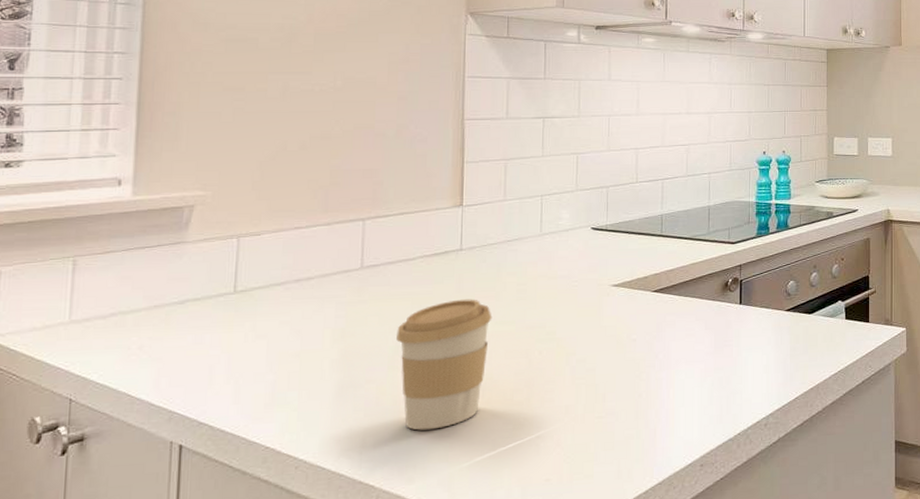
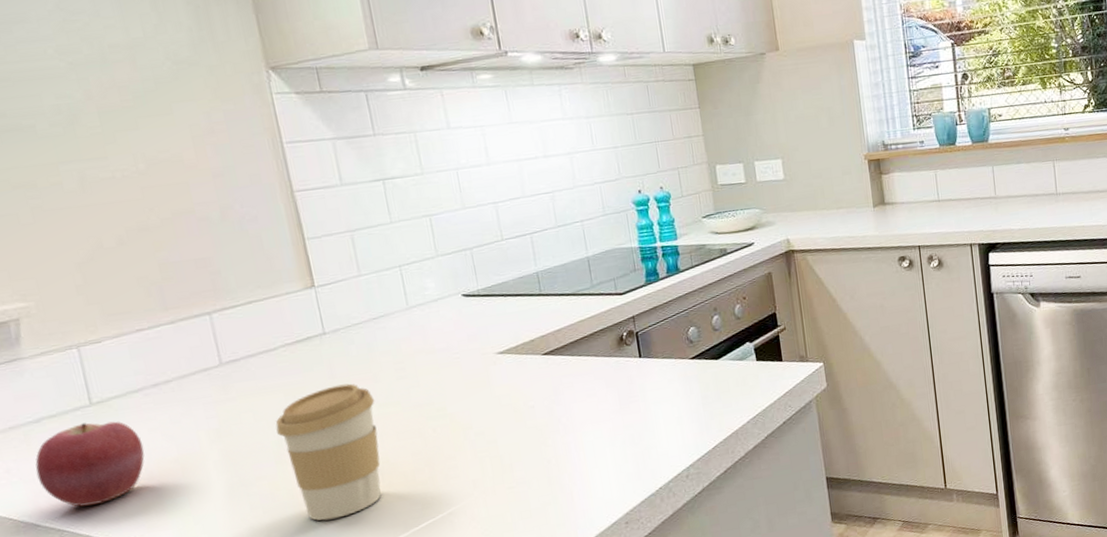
apple: none [165,309,271,390] -> present [35,421,145,507]

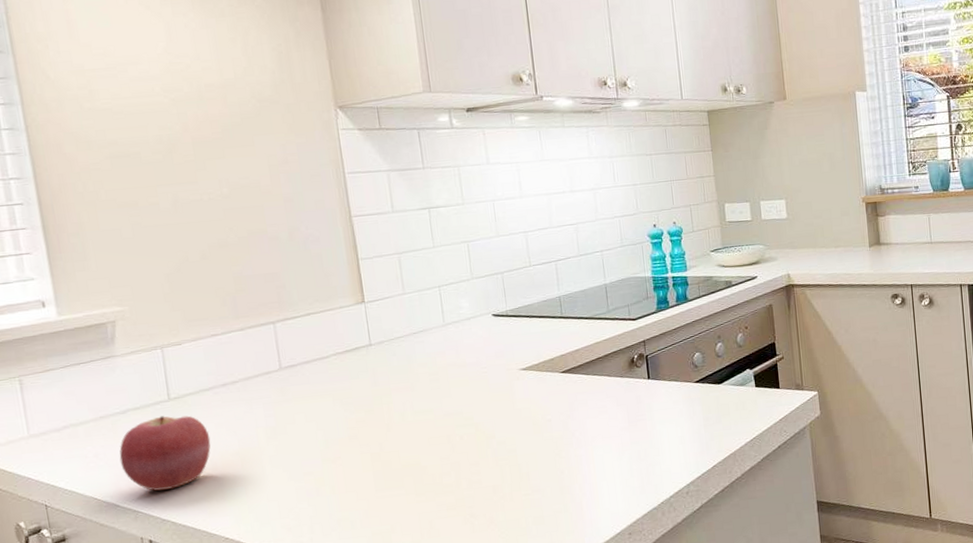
coffee cup: present [275,383,382,521] -> none [324,391,413,516]

